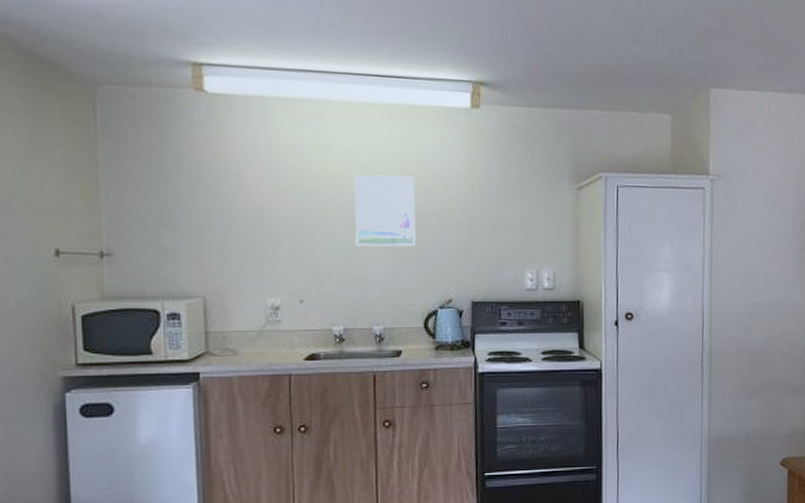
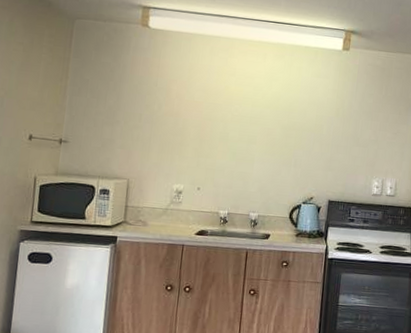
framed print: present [354,174,416,247] -> none [244,95,294,153]

